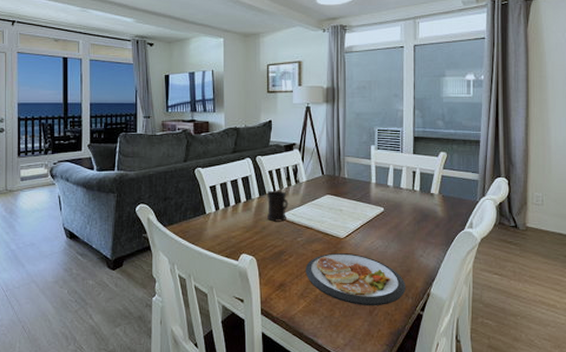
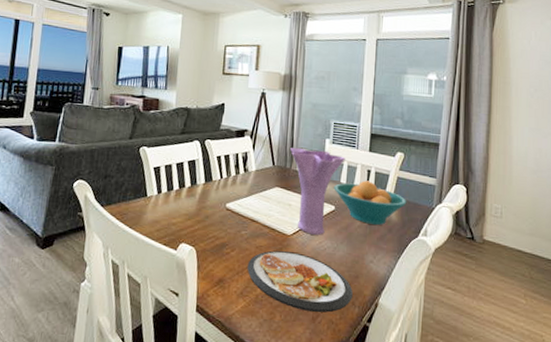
mug: present [266,190,289,222] -> none [210,177,235,212]
vase: none [338,156,391,236] -> present [290,147,345,235]
fruit bowl: none [381,181,452,221] -> present [334,180,407,225]

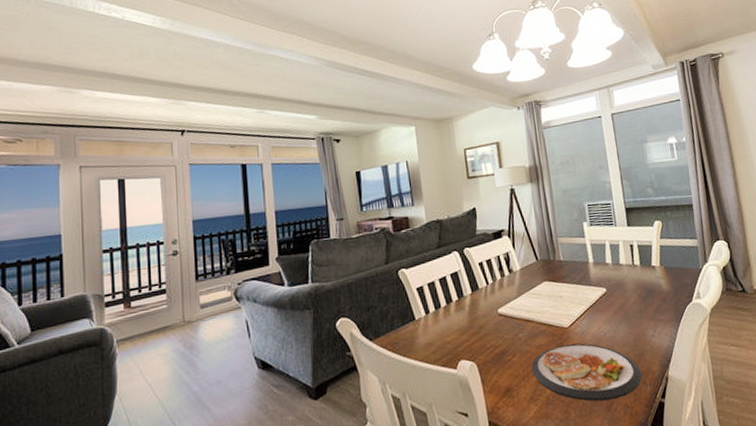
vase: present [290,147,345,235] -> none [550,234,606,322]
fruit bowl: present [334,180,407,225] -> none [600,255,675,299]

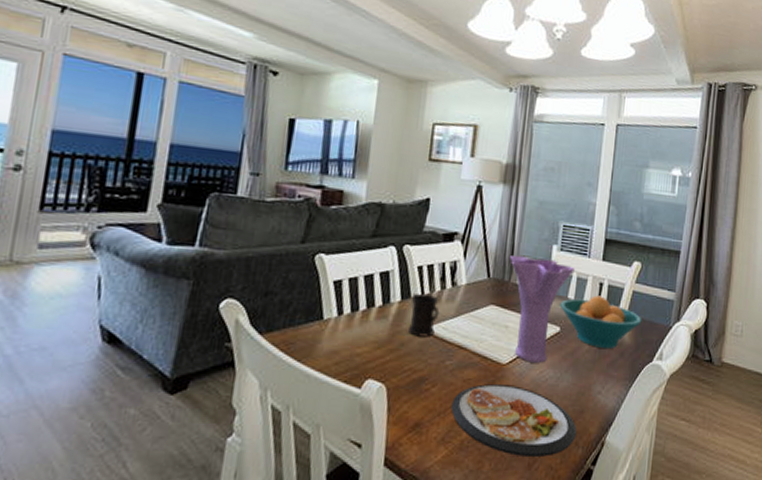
mug: none [479,283,505,319] -> present [407,293,440,337]
vase: none [550,234,606,322] -> present [510,254,575,363]
fruit bowl: none [600,255,675,299] -> present [559,295,642,348]

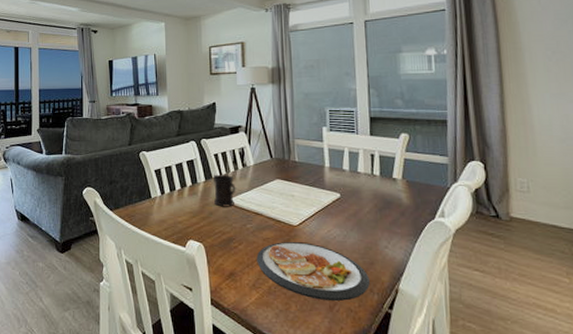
vase: present [510,254,575,363] -> none [287,138,345,224]
fruit bowl: present [559,295,642,348] -> none [336,165,418,209]

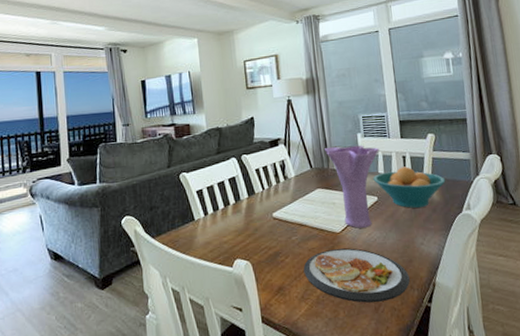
mug: present [212,174,236,207] -> none [255,188,280,222]
vase: none [287,138,345,224] -> present [325,145,379,228]
fruit bowl: none [336,165,418,209] -> present [373,166,446,208]

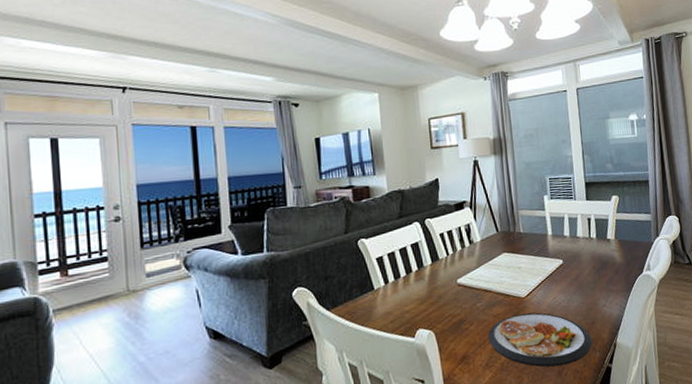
vase: present [325,145,379,228] -> none [511,207,565,292]
fruit bowl: present [373,166,446,208] -> none [558,228,628,271]

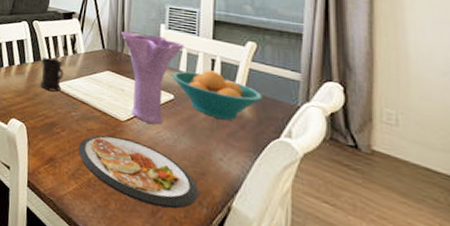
mug: none [439,253,464,289] -> present [39,57,64,92]
vase: none [511,207,565,292] -> present [121,31,184,124]
fruit bowl: none [558,228,628,271] -> present [172,70,263,120]

